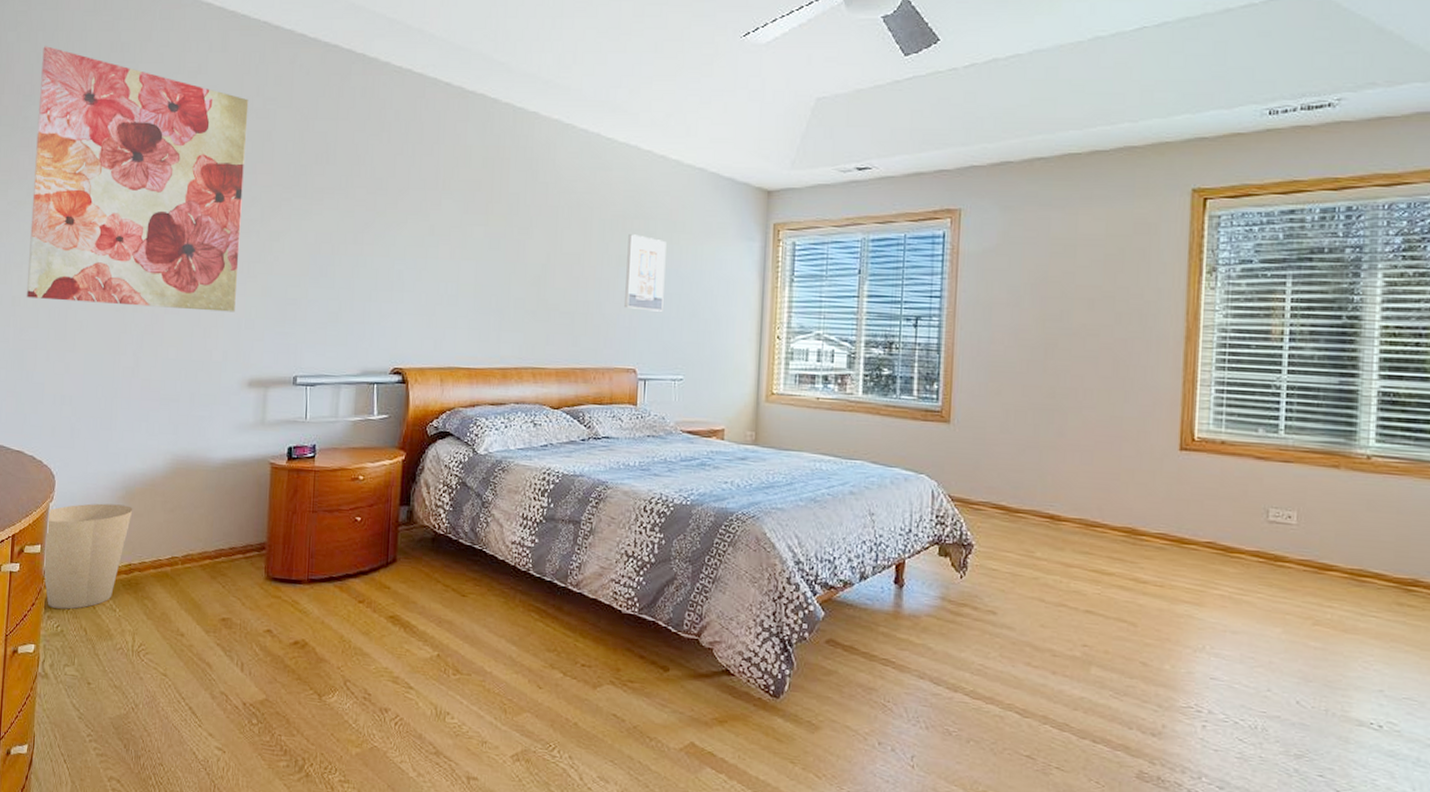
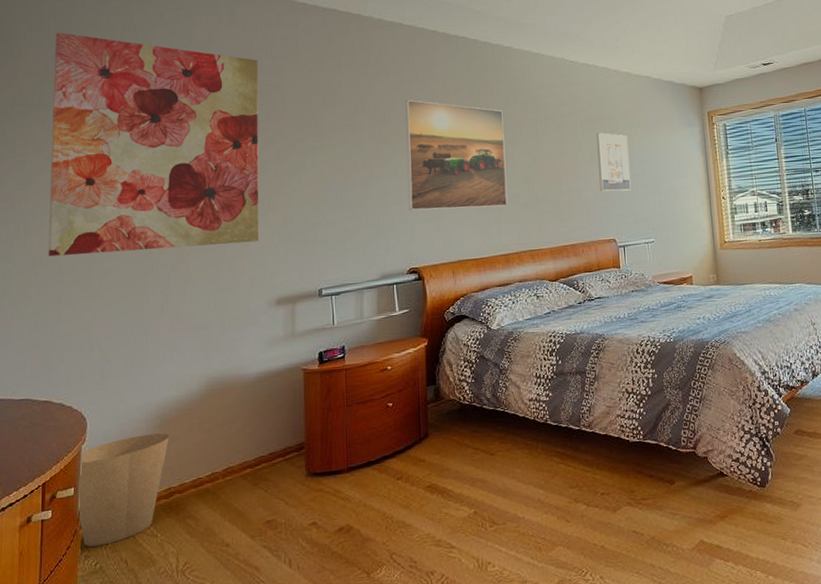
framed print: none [398,165,518,310] -> present [405,99,508,211]

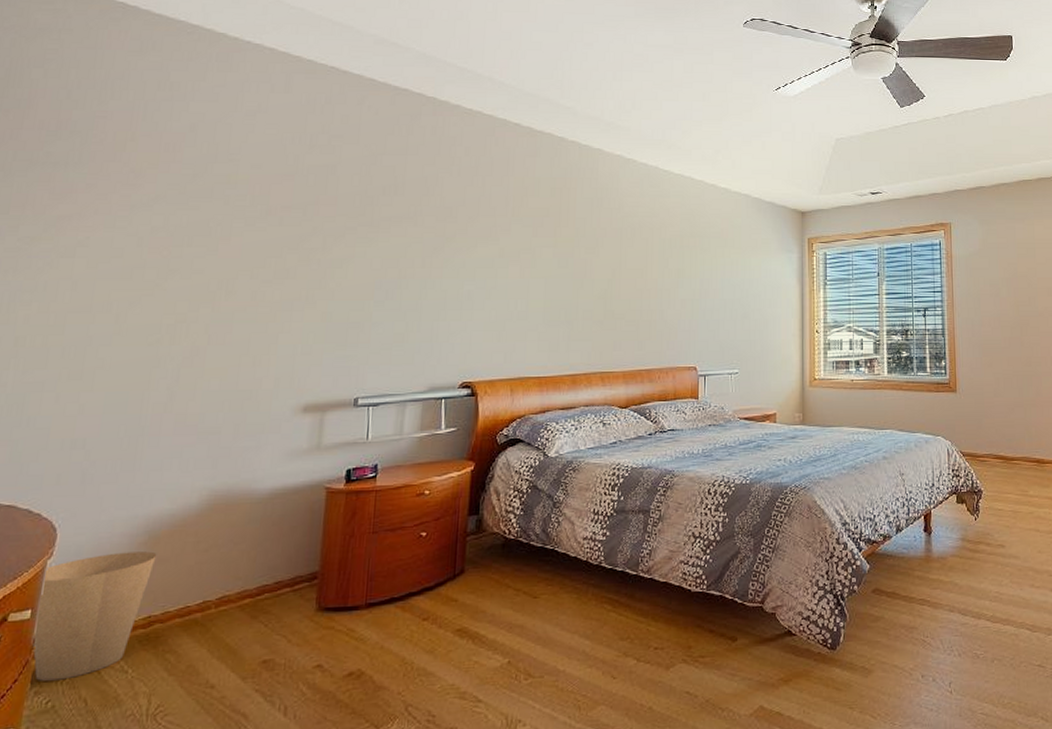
wall art: present [48,32,260,257] -> none [33,83,313,339]
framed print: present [405,99,508,211] -> none [467,195,585,322]
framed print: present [596,133,631,192] -> none [684,251,719,315]

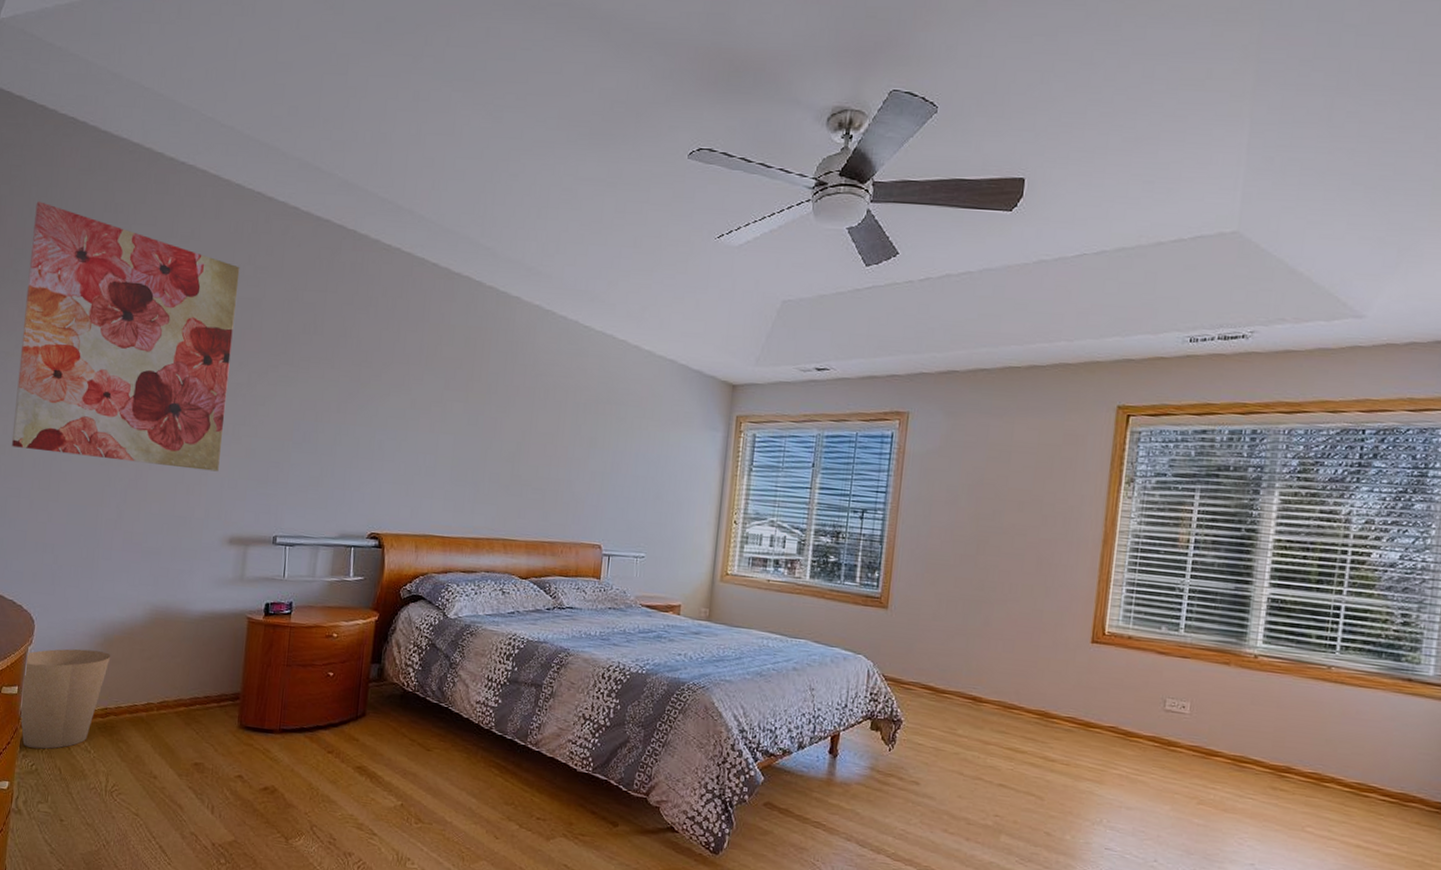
wall art: none [33,83,313,339] -> present [11,201,240,472]

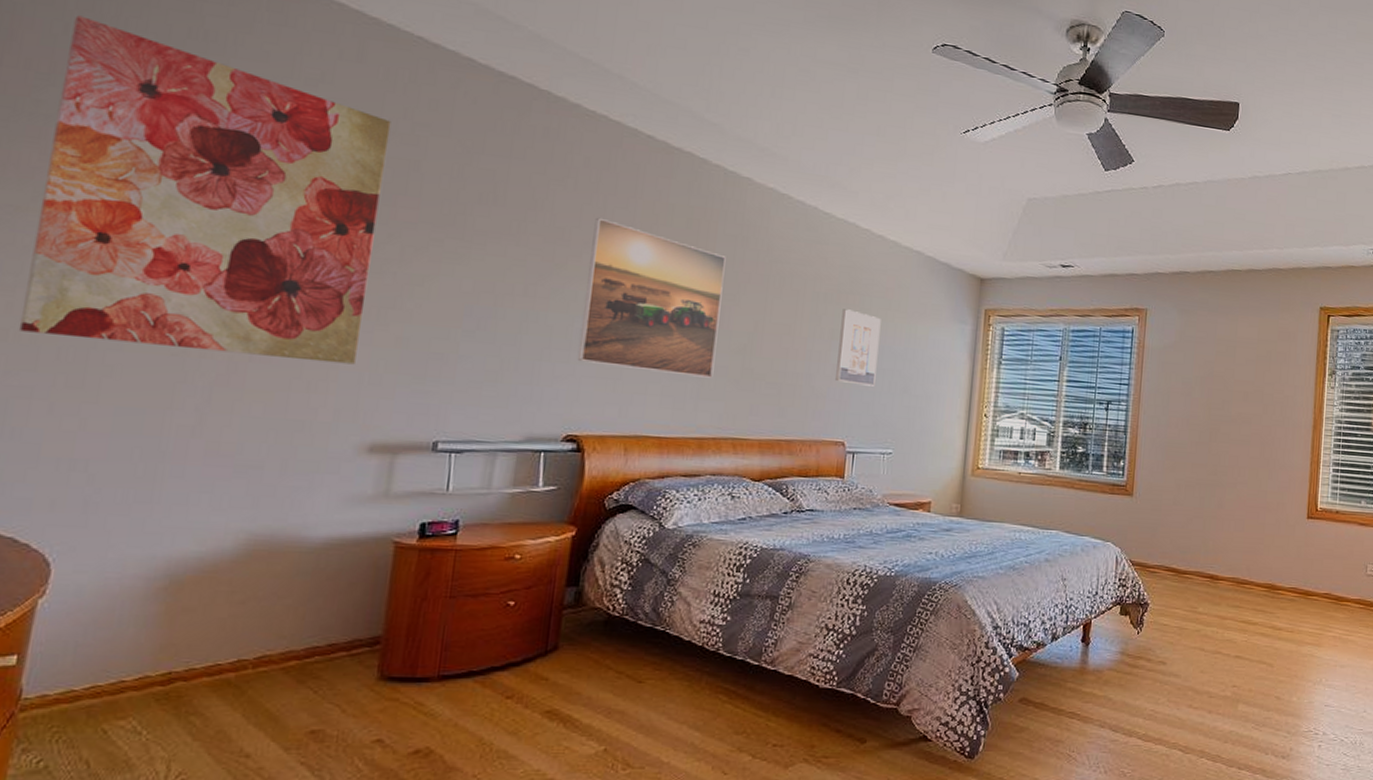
trash can: present [19,648,111,749] -> none [18,597,180,738]
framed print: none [378,340,498,484] -> present [577,217,726,378]
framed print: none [593,418,636,493] -> present [836,309,881,387]

